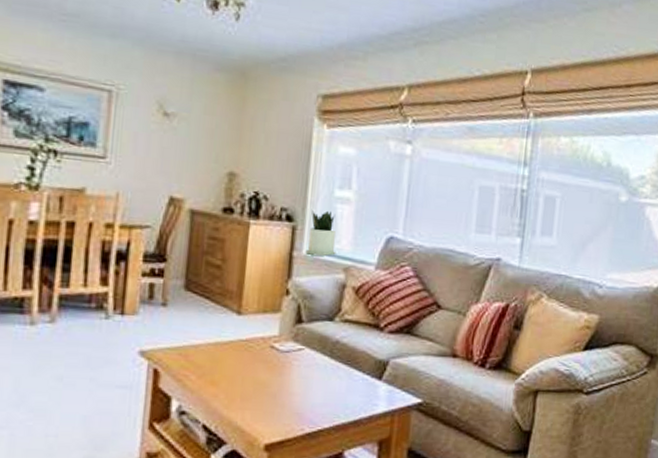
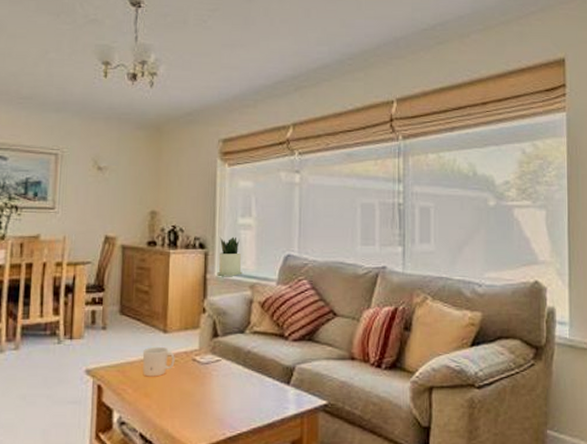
mug: none [210,329,250,364] -> present [142,346,175,377]

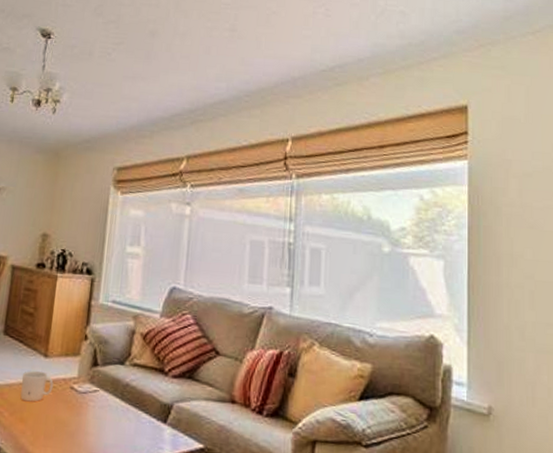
planter: present [217,236,243,277] -> none [101,264,128,306]

